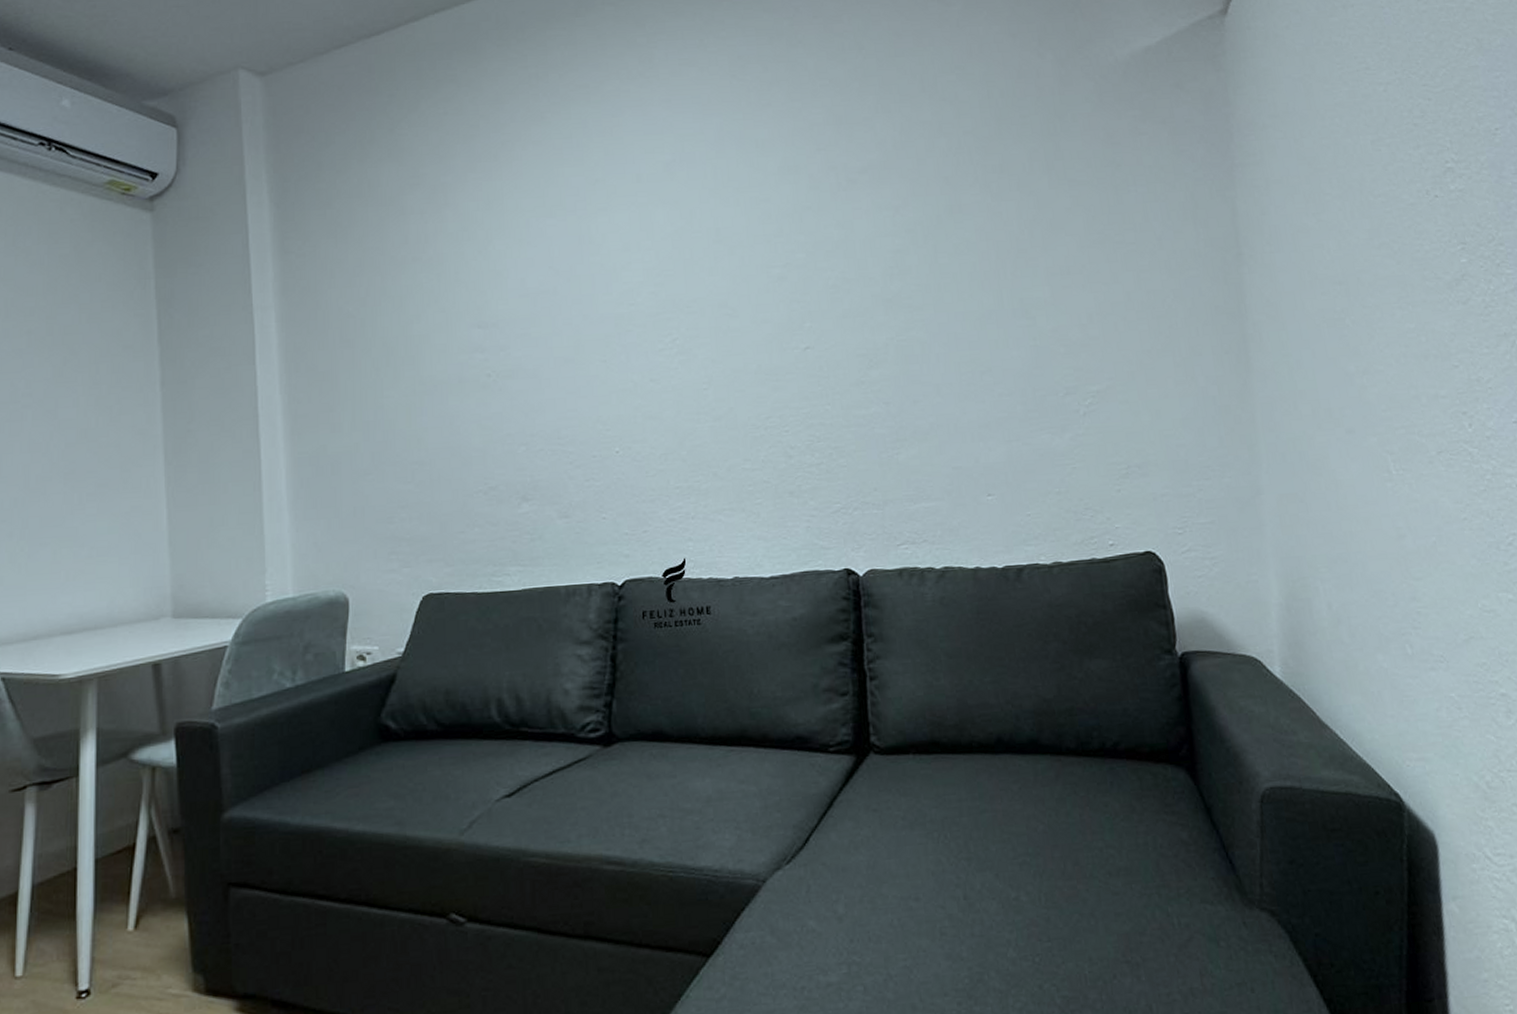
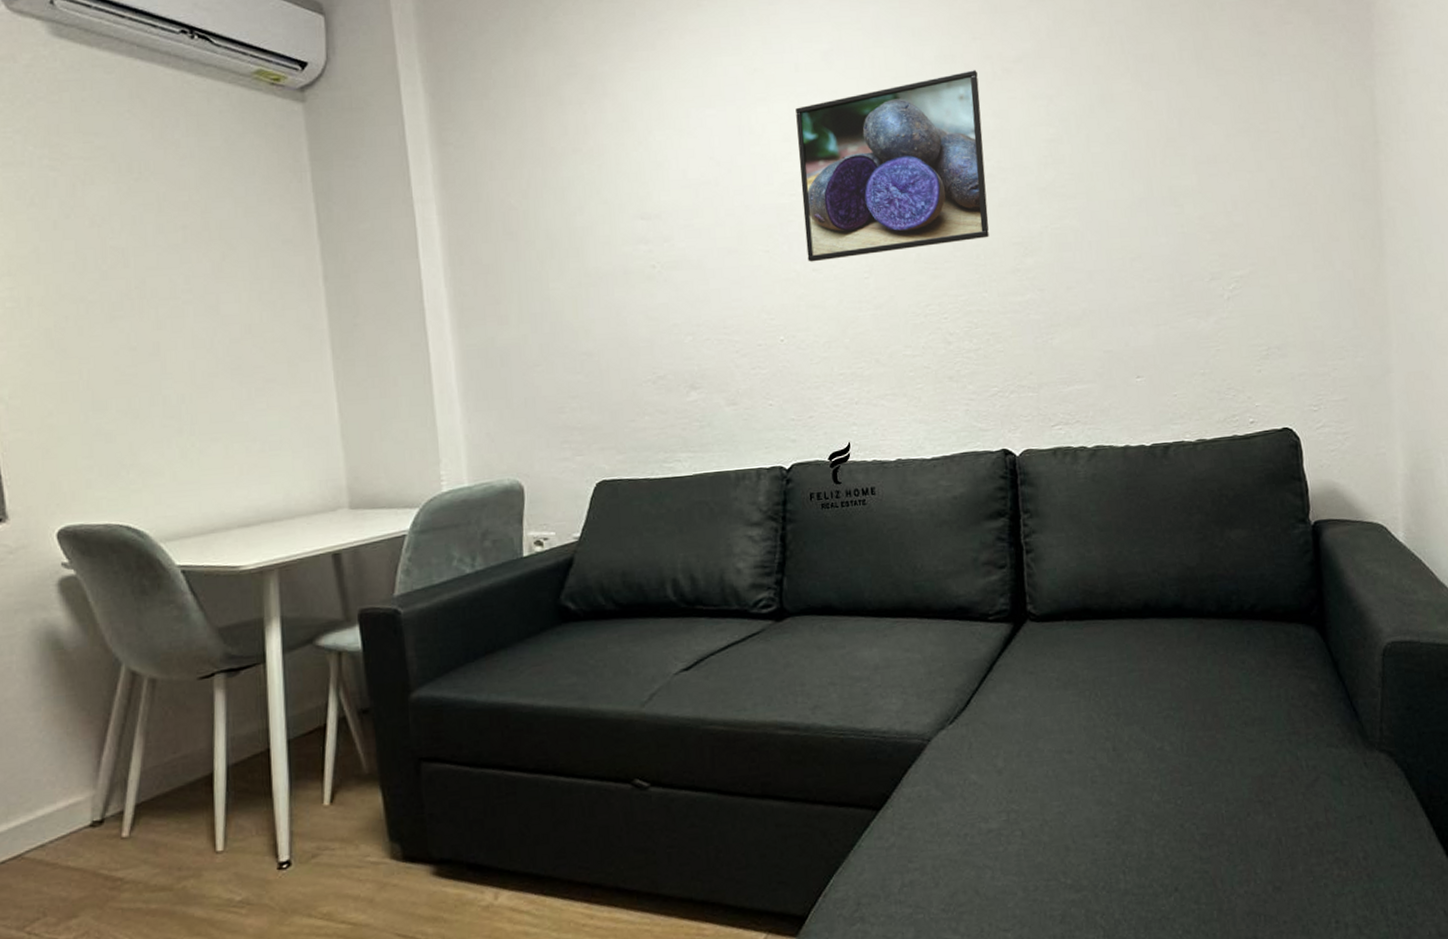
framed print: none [636,181,833,373] -> present [795,70,989,262]

